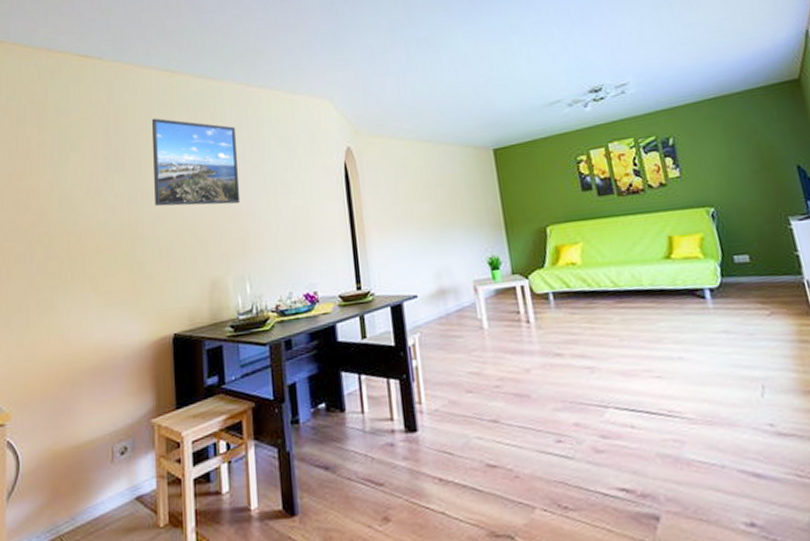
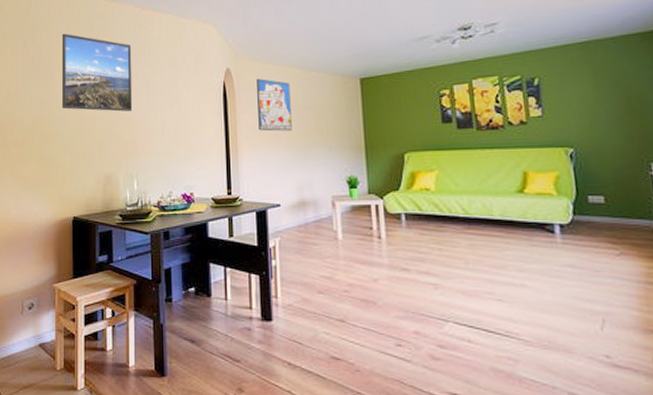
wall art: none [381,156,424,214] -> present [257,79,292,131]

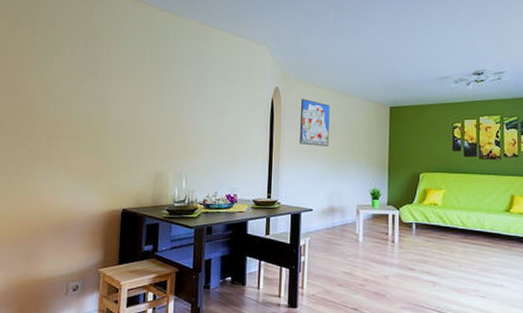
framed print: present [61,33,133,112] -> none [119,39,190,118]

